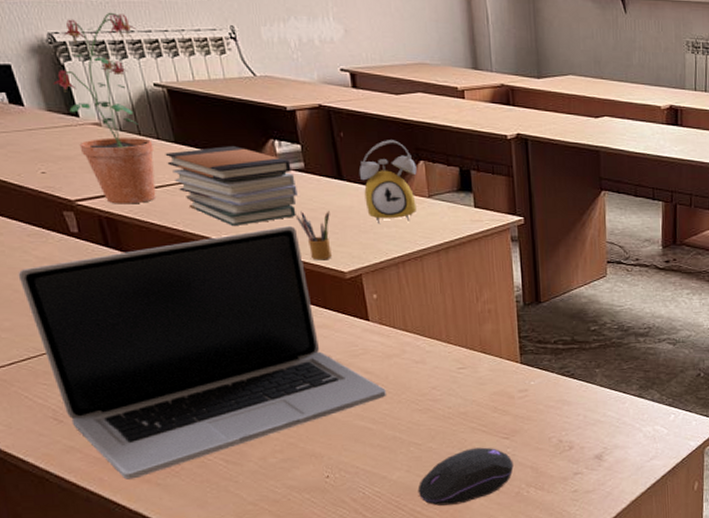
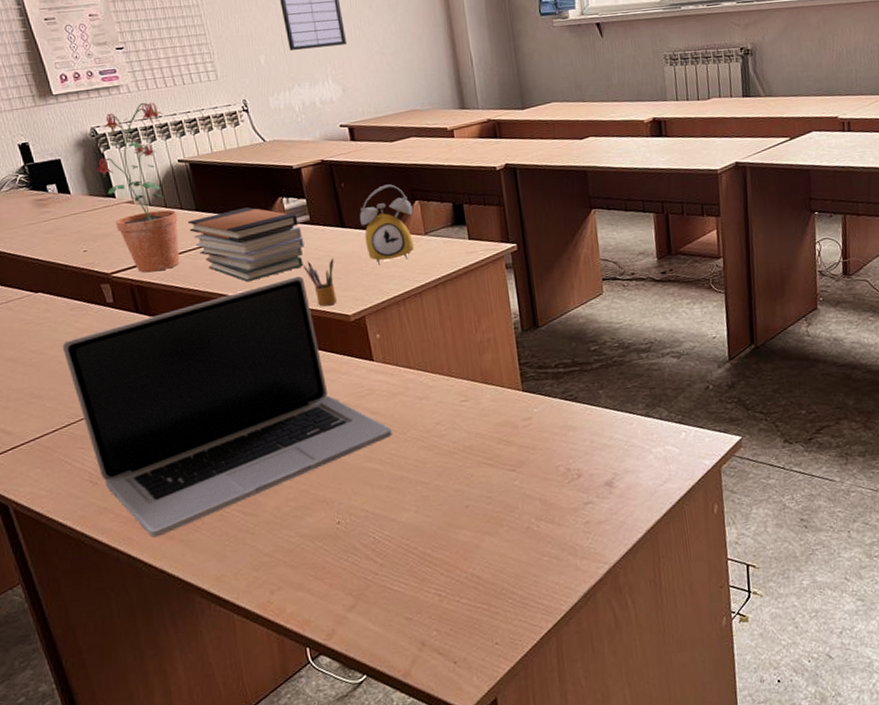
computer mouse: present [417,447,514,506] -> none [426,481,522,547]

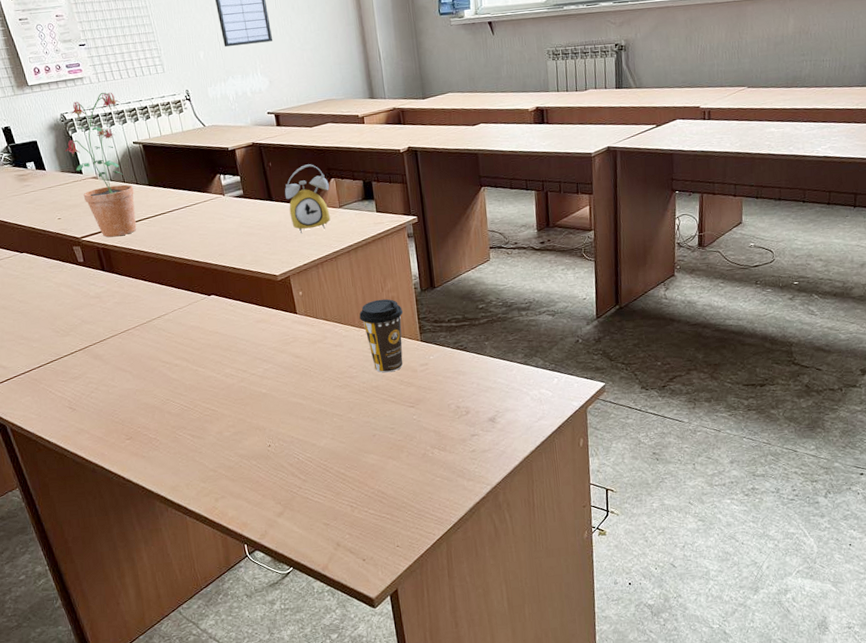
laptop: present [62,275,392,538] -> none [43,241,313,454]
book stack: present [187,207,304,282] -> none [142,183,239,247]
pencil box: present [304,258,337,307] -> none [238,227,266,268]
coffee cup: none [448,341,502,430] -> present [359,299,404,373]

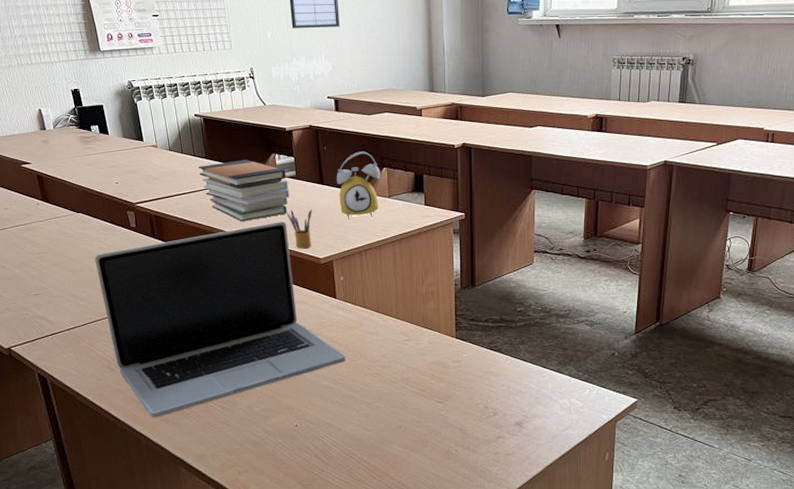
laptop: none [43,241,313,454] -> present [94,221,346,418]
potted plant: present [65,92,137,238] -> none [129,63,191,206]
book stack: none [142,183,239,247] -> present [198,160,289,222]
pencil box: none [238,227,266,268] -> present [287,209,312,249]
coffee cup: present [359,299,404,373] -> none [398,292,442,366]

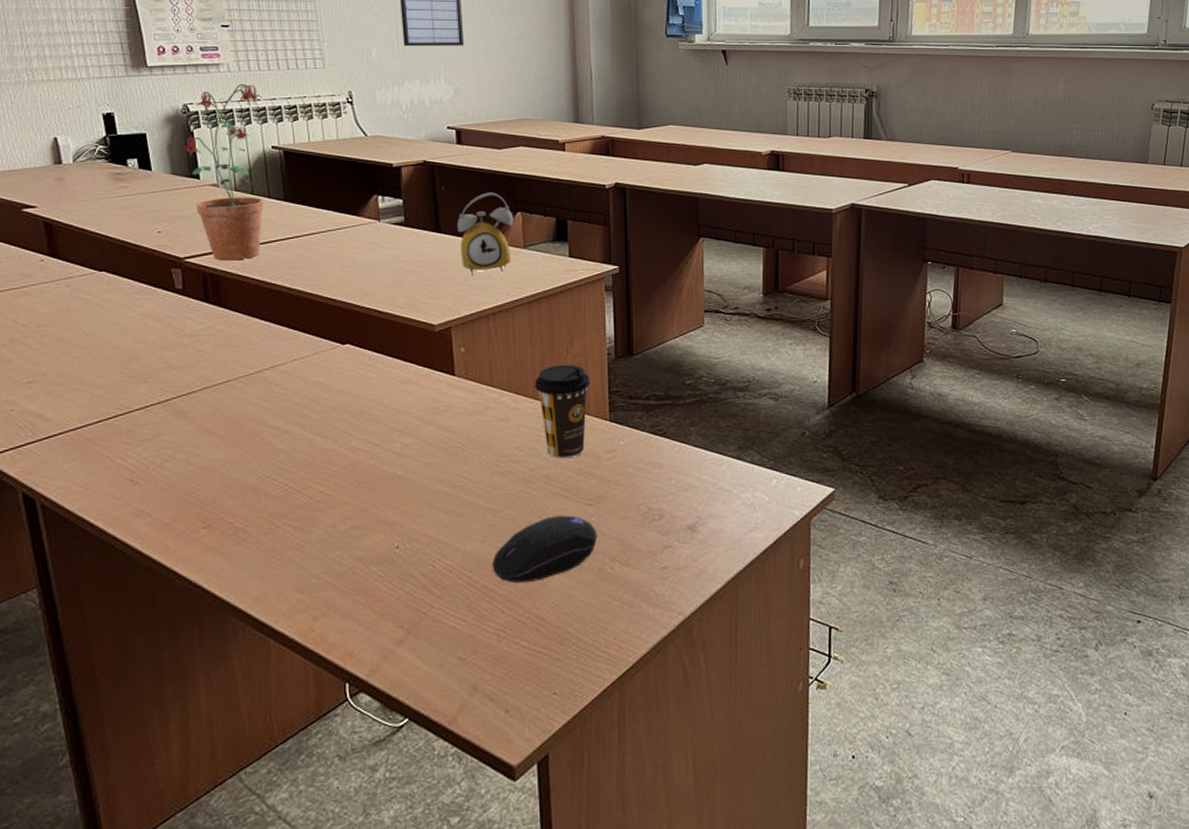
laptop: present [94,221,346,418] -> none [119,278,466,547]
potted plant: none [129,63,191,206] -> present [181,83,264,261]
book stack: present [198,160,289,222] -> none [273,202,395,281]
pencil box: present [287,209,312,249] -> none [392,264,425,314]
computer mouse: none [365,409,445,457] -> present [492,515,597,583]
coffee cup: none [398,292,442,366] -> present [535,364,591,459]

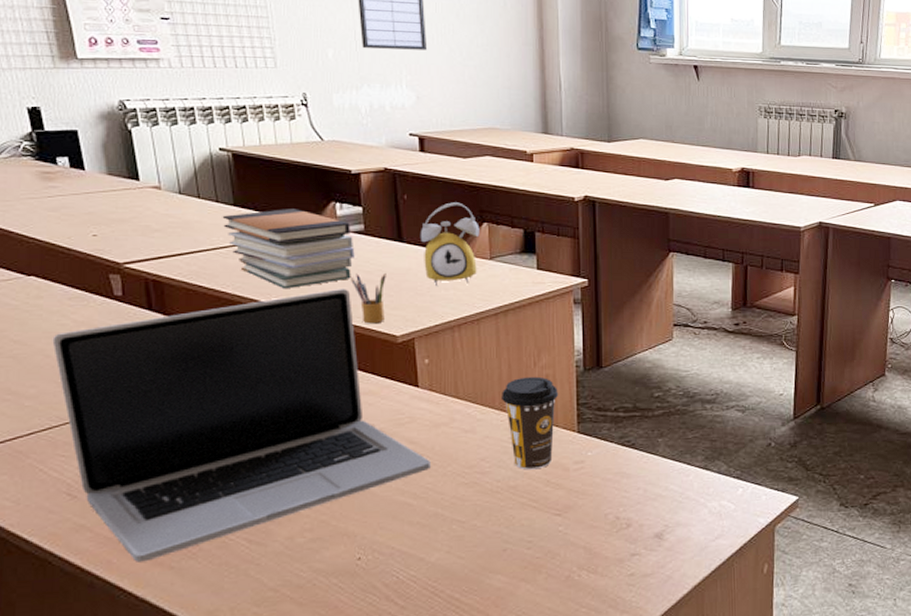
laptop: none [119,278,466,547] -> present [52,288,431,562]
potted plant: present [181,83,264,261] -> none [118,80,211,267]
book stack: none [273,202,395,281] -> present [222,209,355,289]
pencil box: none [392,264,425,314] -> present [351,273,386,324]
computer mouse: present [492,515,597,583] -> none [457,525,565,592]

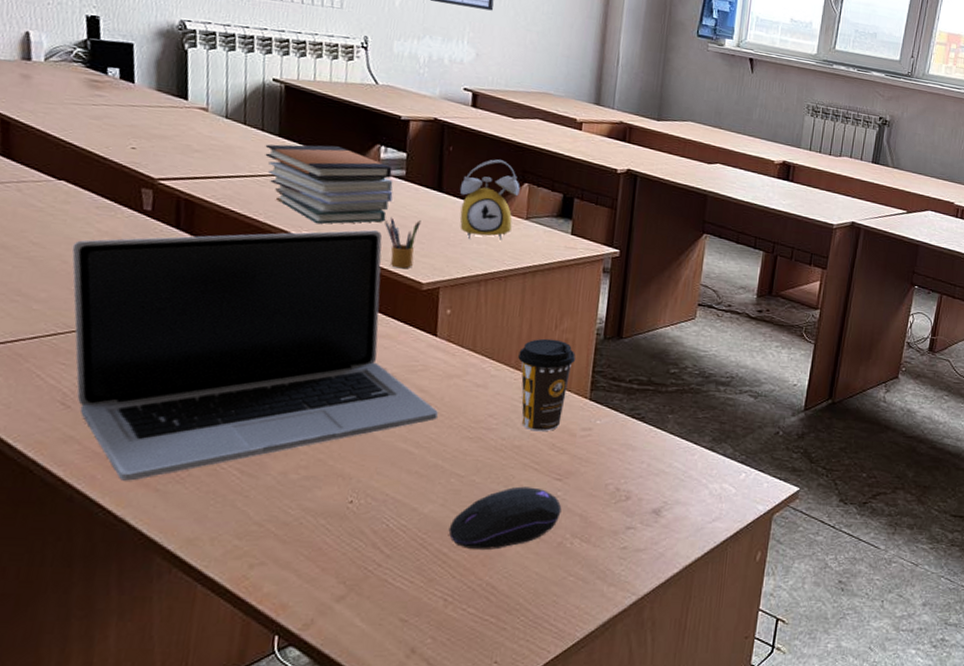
computer mouse: none [457,525,565,592] -> present [448,486,562,550]

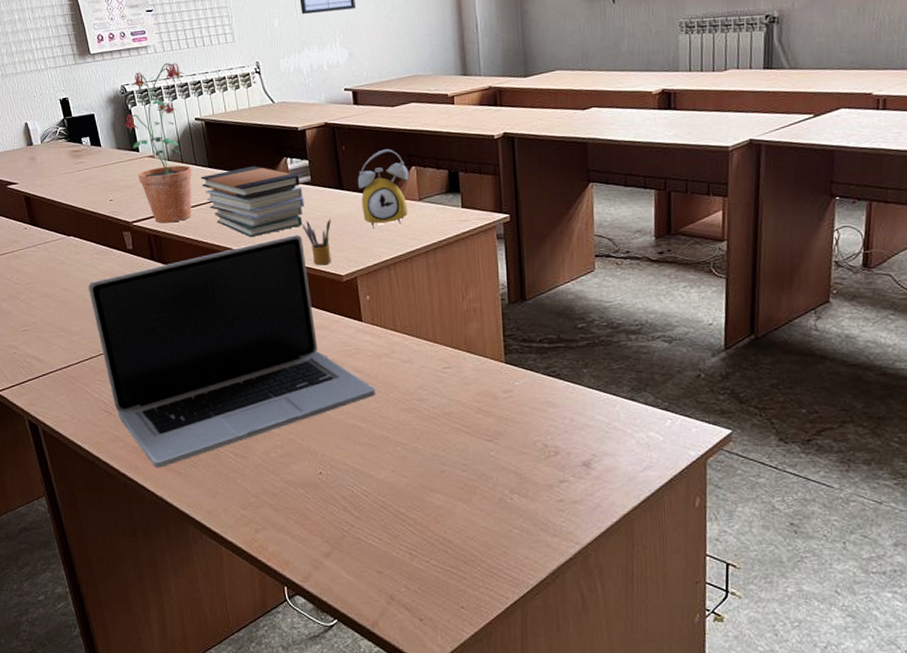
potted plant: none [171,9,271,190] -> present [122,62,192,223]
computer mouse: present [448,486,562,550] -> none [402,449,497,508]
coffee cup: present [518,338,576,432] -> none [434,310,487,398]

